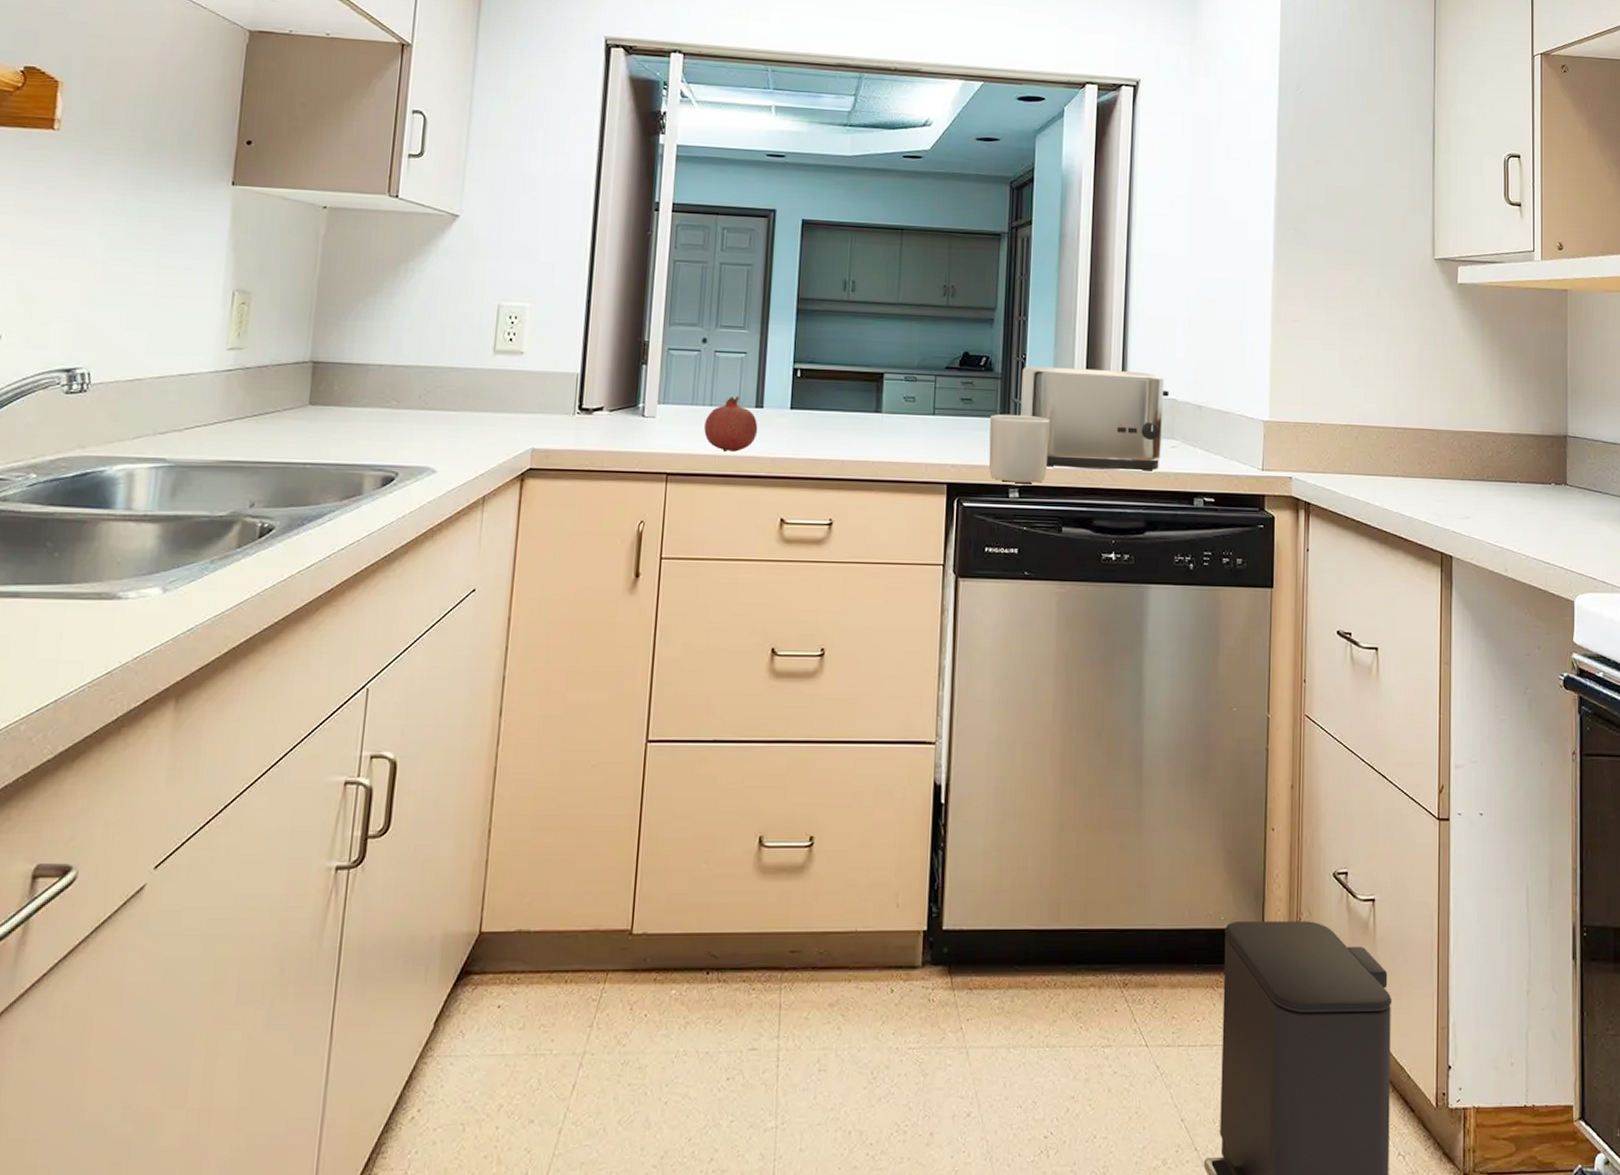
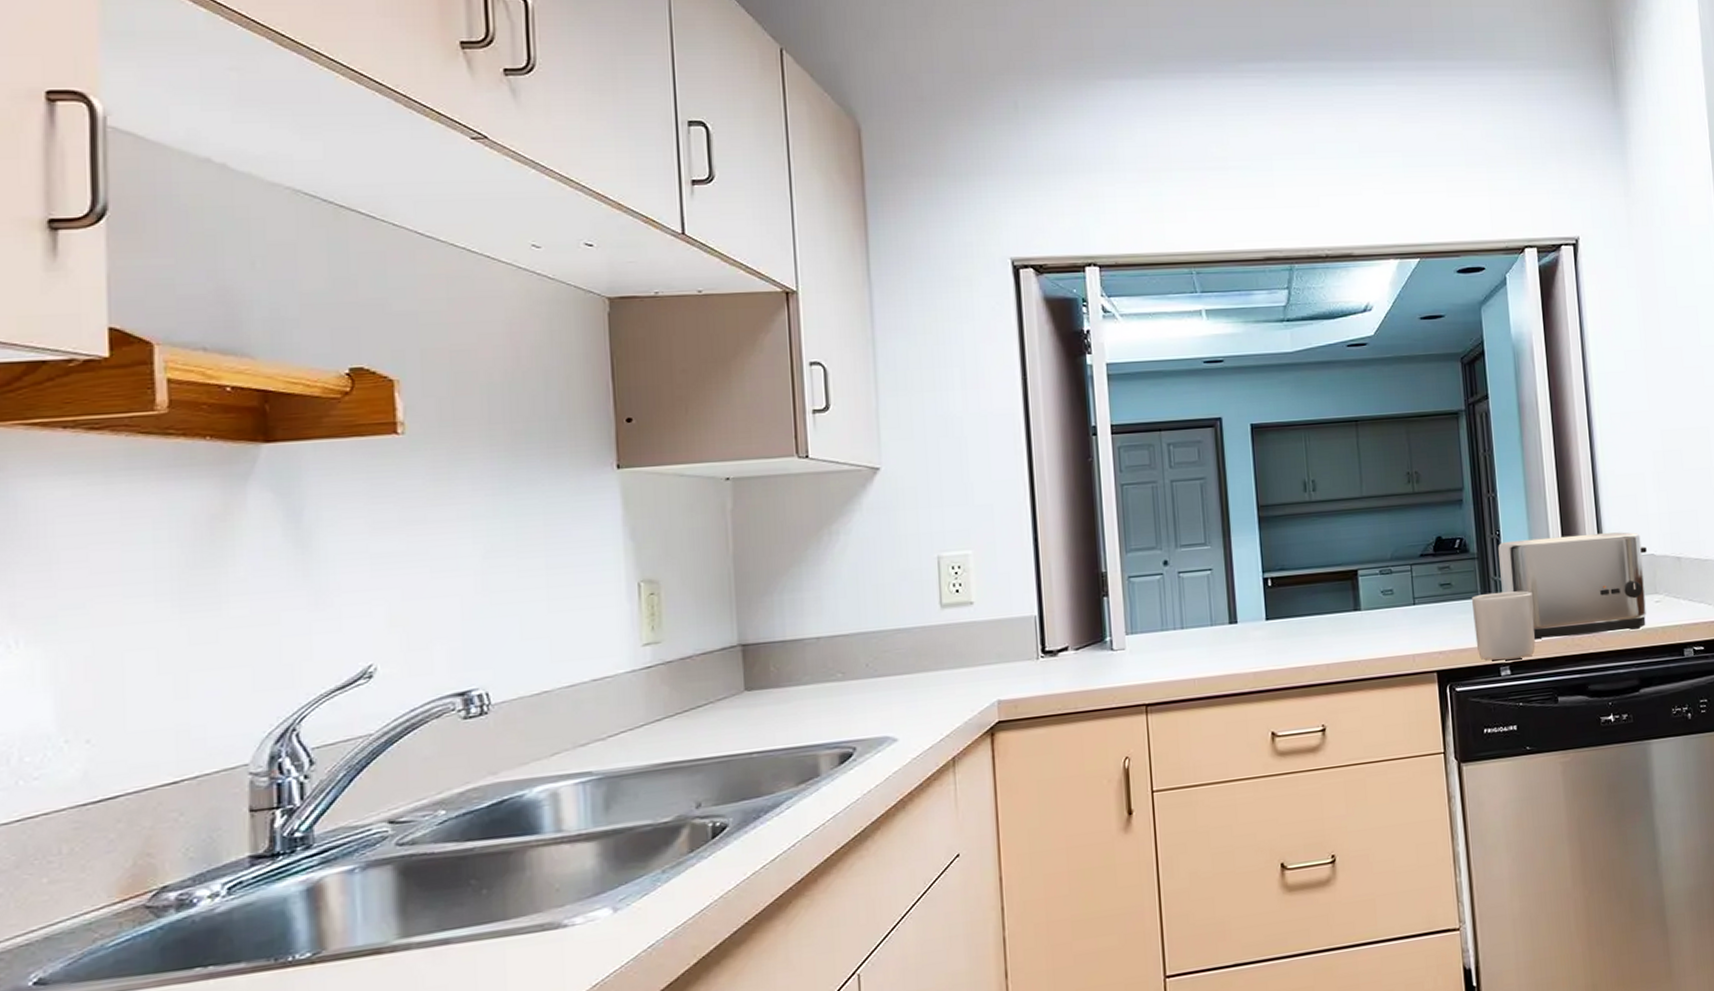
fruit: present [704,395,758,453] -> none [1178,614,1235,674]

